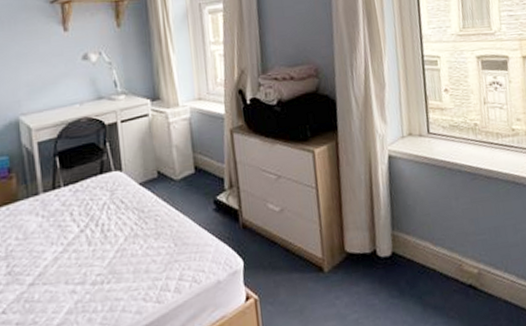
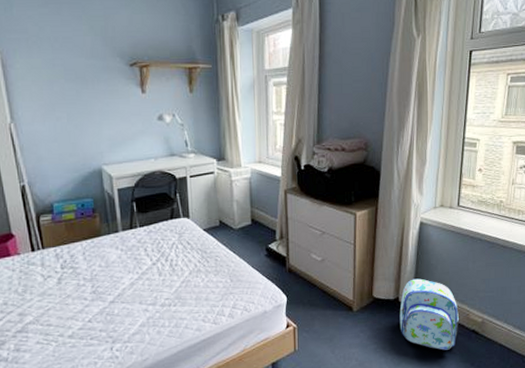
backpack: none [379,224,453,315] -> present [399,278,459,350]

